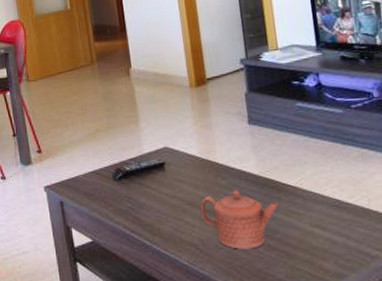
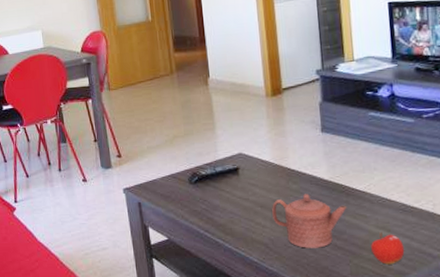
fruit: none [306,230,342,266] -> present [371,232,405,265]

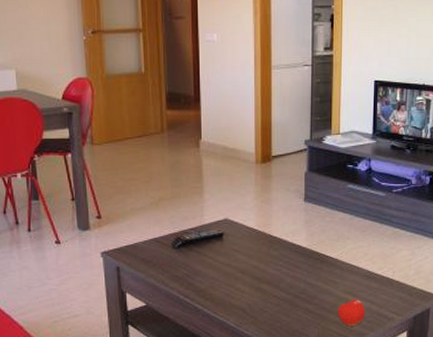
teapot: present [272,194,347,248] -> none [252,260,321,313]

